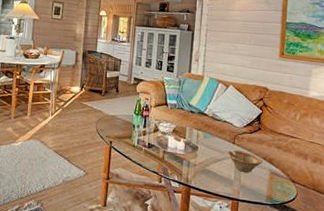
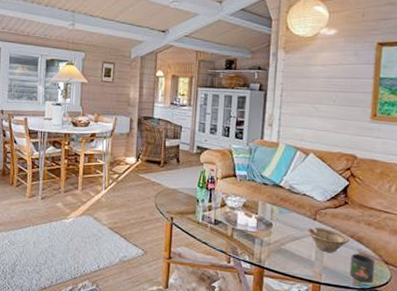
mug: none [262,173,284,199] -> present [349,253,375,283]

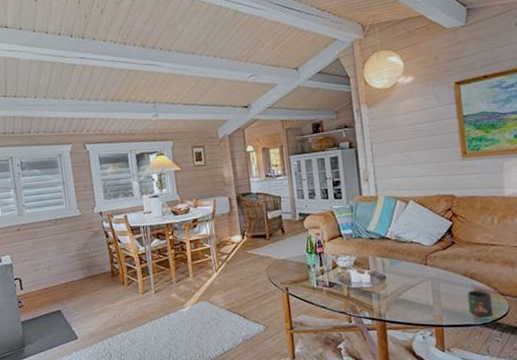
dish: present [306,226,349,253] -> none [420,271,463,295]

